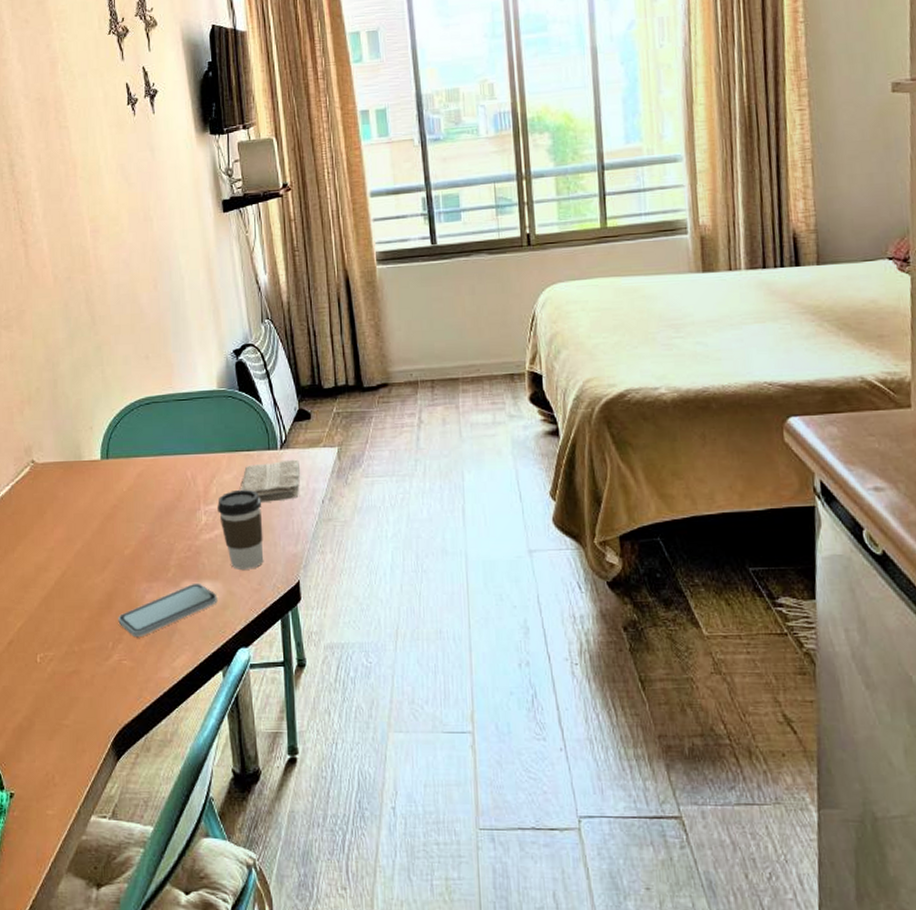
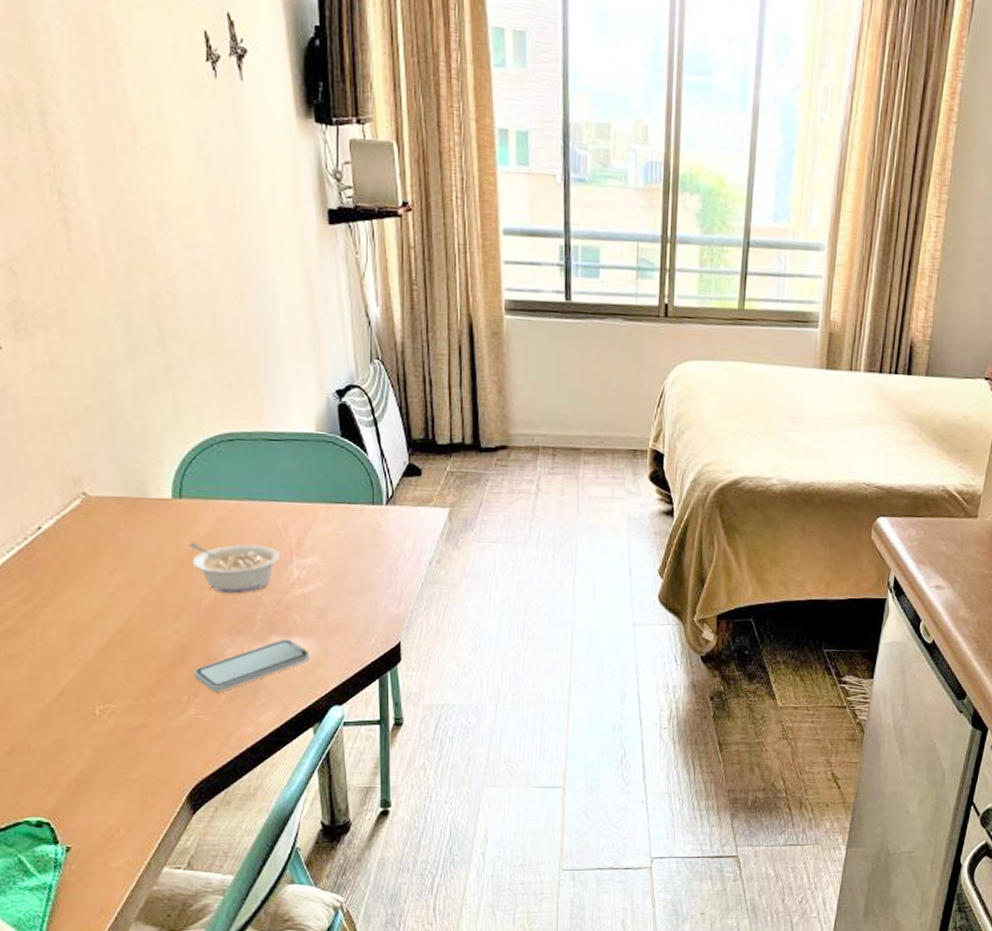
legume: none [114,495,189,543] -> present [188,543,279,594]
coffee cup: present [217,489,264,570] -> none [312,544,363,628]
washcloth: present [239,459,300,502] -> none [338,516,406,560]

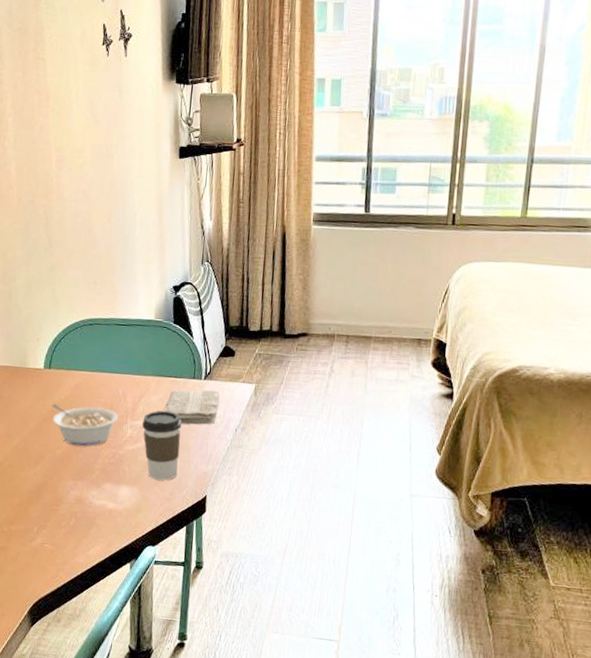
smartphone: present [194,638,310,691] -> none [44,486,133,526]
coffee cup: none [312,544,363,628] -> present [142,410,181,481]
washcloth: none [338,516,406,560] -> present [163,389,220,425]

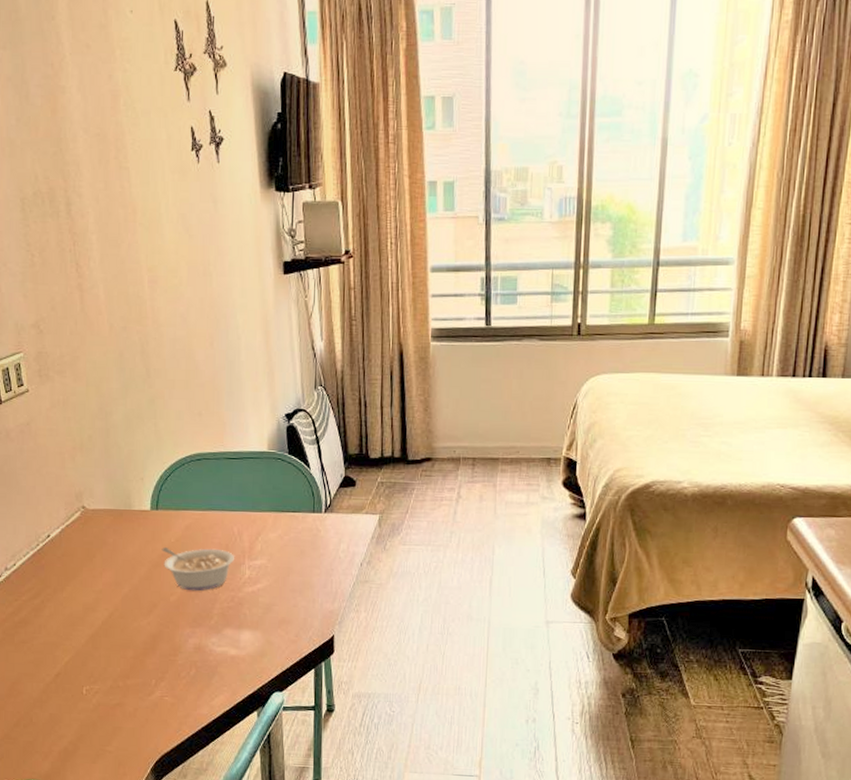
coffee cup: present [142,410,181,481] -> none [261,548,303,622]
washcloth: present [163,389,220,425] -> none [283,523,342,562]

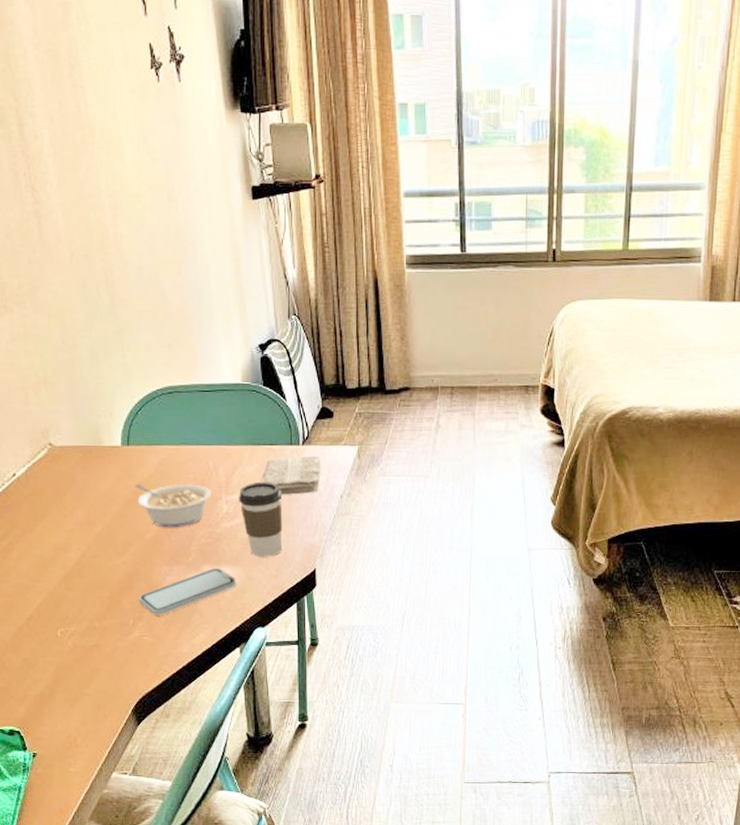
smartphone: none [161,631,256,676] -> present [139,567,237,615]
coffee cup: none [261,548,303,622] -> present [239,481,283,557]
washcloth: none [283,523,342,562] -> present [261,455,320,495]

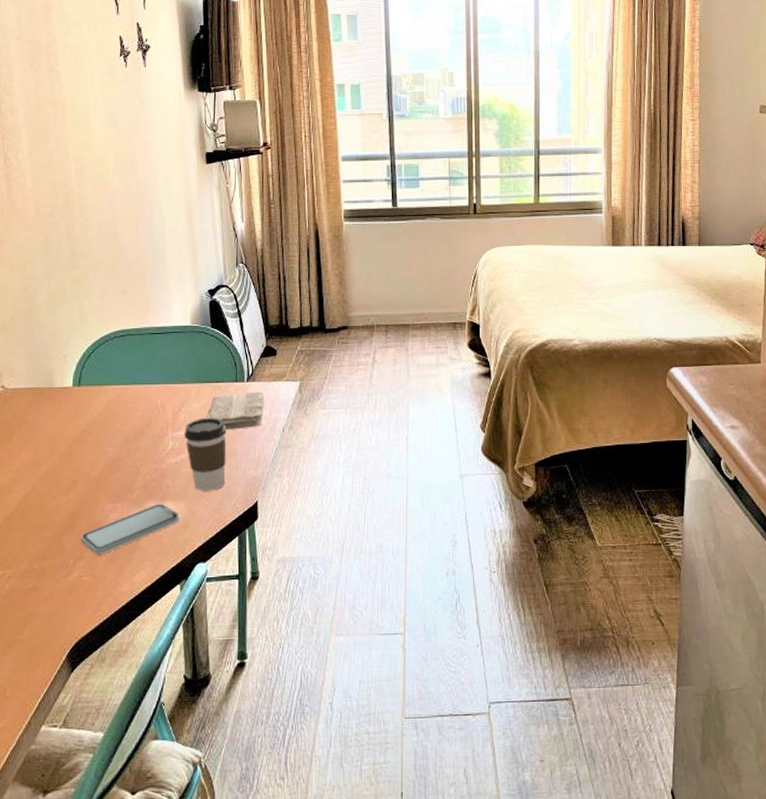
legume: present [134,484,211,528] -> none [83,422,157,466]

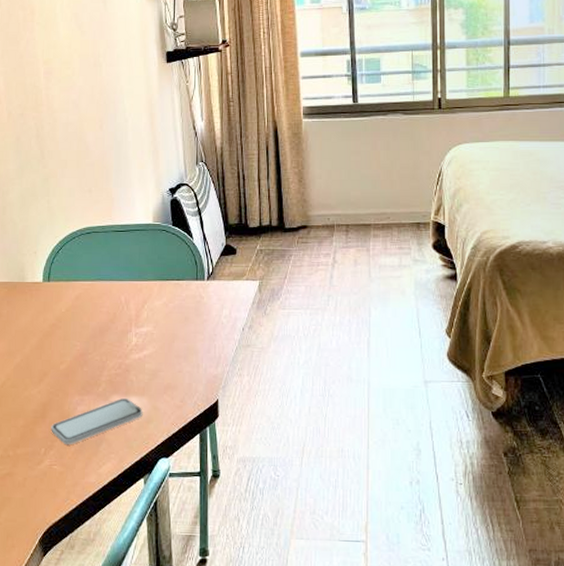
coffee cup: present [184,417,226,491] -> none [147,315,188,388]
washcloth: present [206,391,264,430] -> none [168,290,224,328]

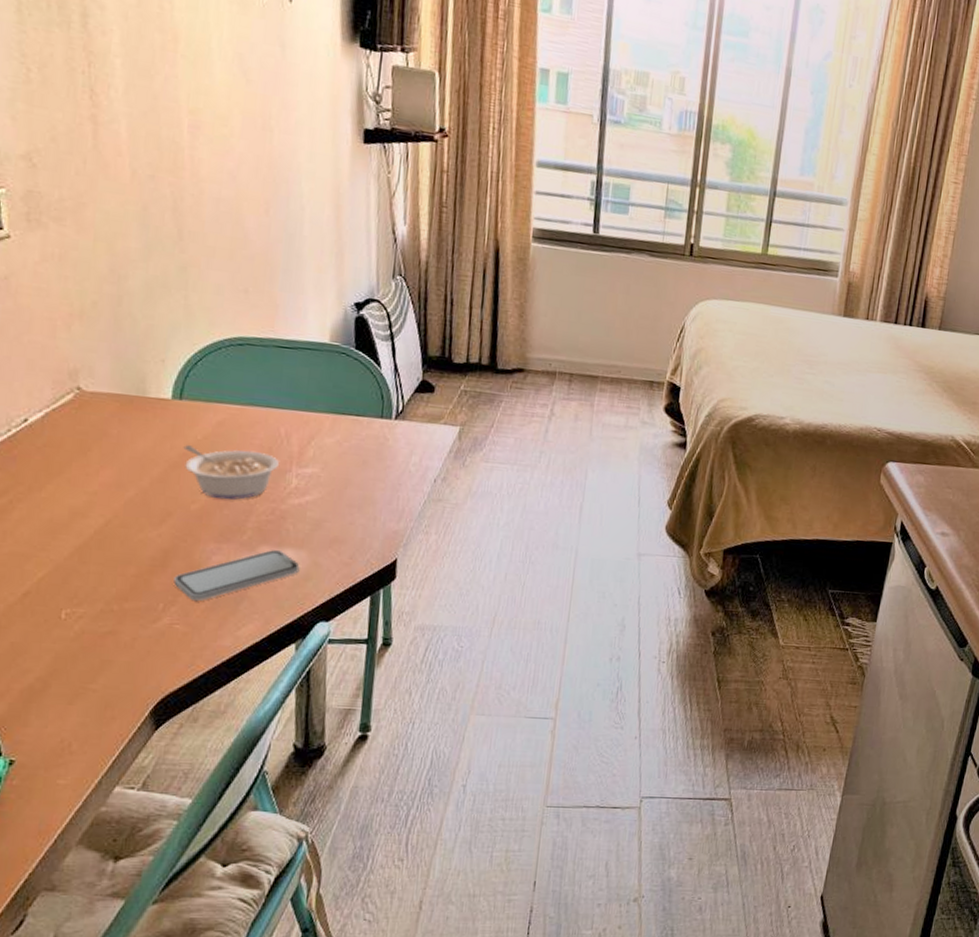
legume: none [52,317,122,359] -> present [183,445,279,500]

